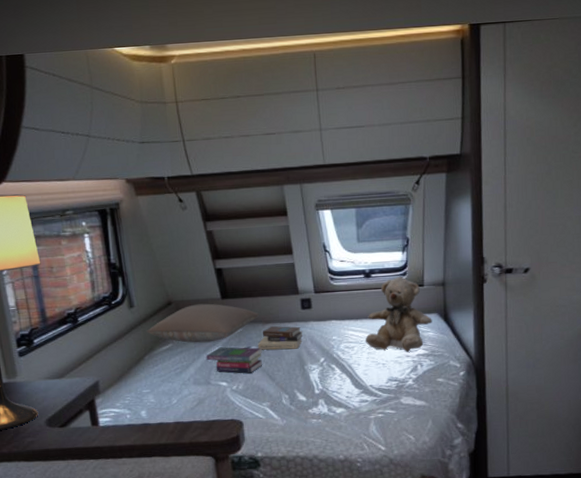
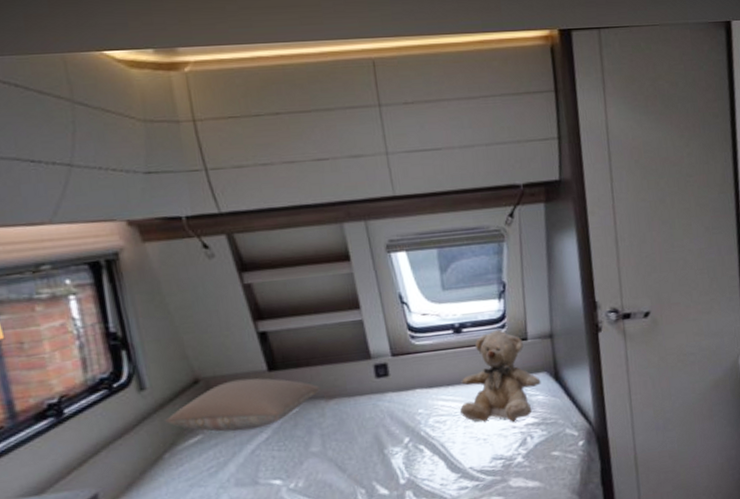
books: present [206,347,262,374] -> none [251,431,328,468]
books: present [257,325,302,350] -> none [320,400,379,434]

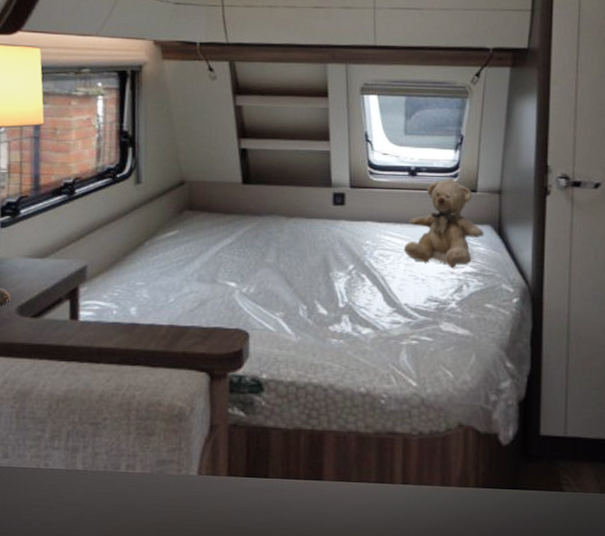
pillow: present [165,378,321,432] -> none [151,187,284,233]

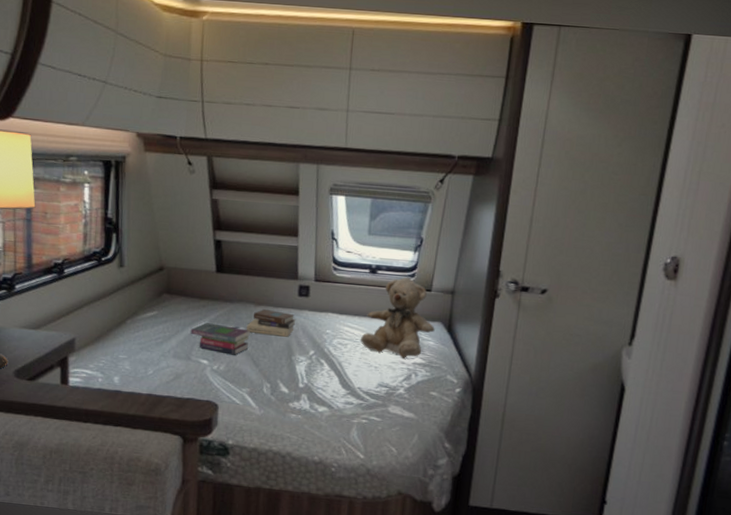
books: none [216,240,282,275] -> present [190,323,250,355]
books: none [277,221,331,251] -> present [246,308,295,337]

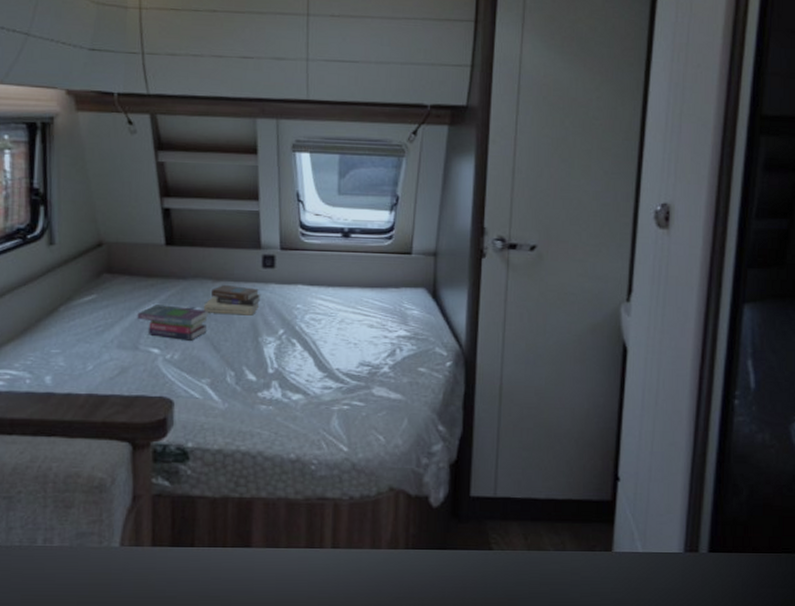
teddy bear: present [360,277,435,358] -> none [335,240,419,332]

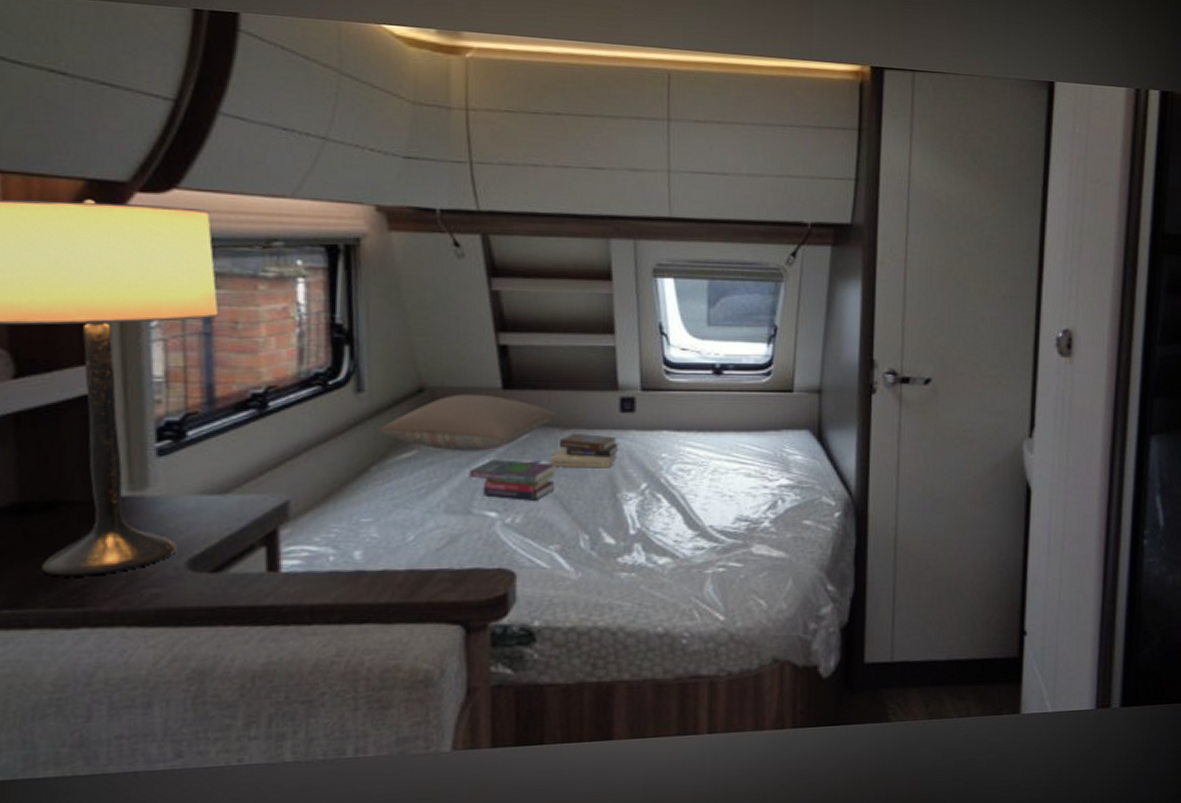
pillow: none [66,248,210,298] -> present [379,394,558,452]

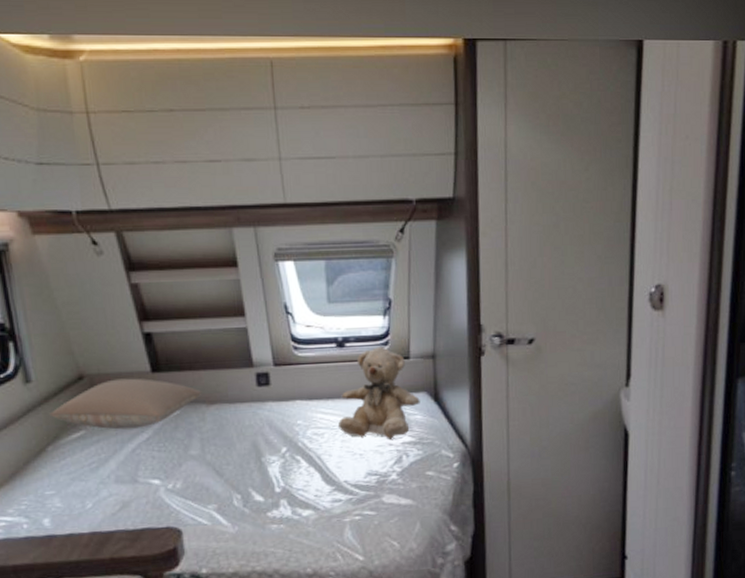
books: present [469,459,556,501] -> none [131,434,206,468]
books: present [550,432,618,468] -> none [200,407,259,438]
teddy bear: none [707,377,802,481] -> present [337,347,420,439]

